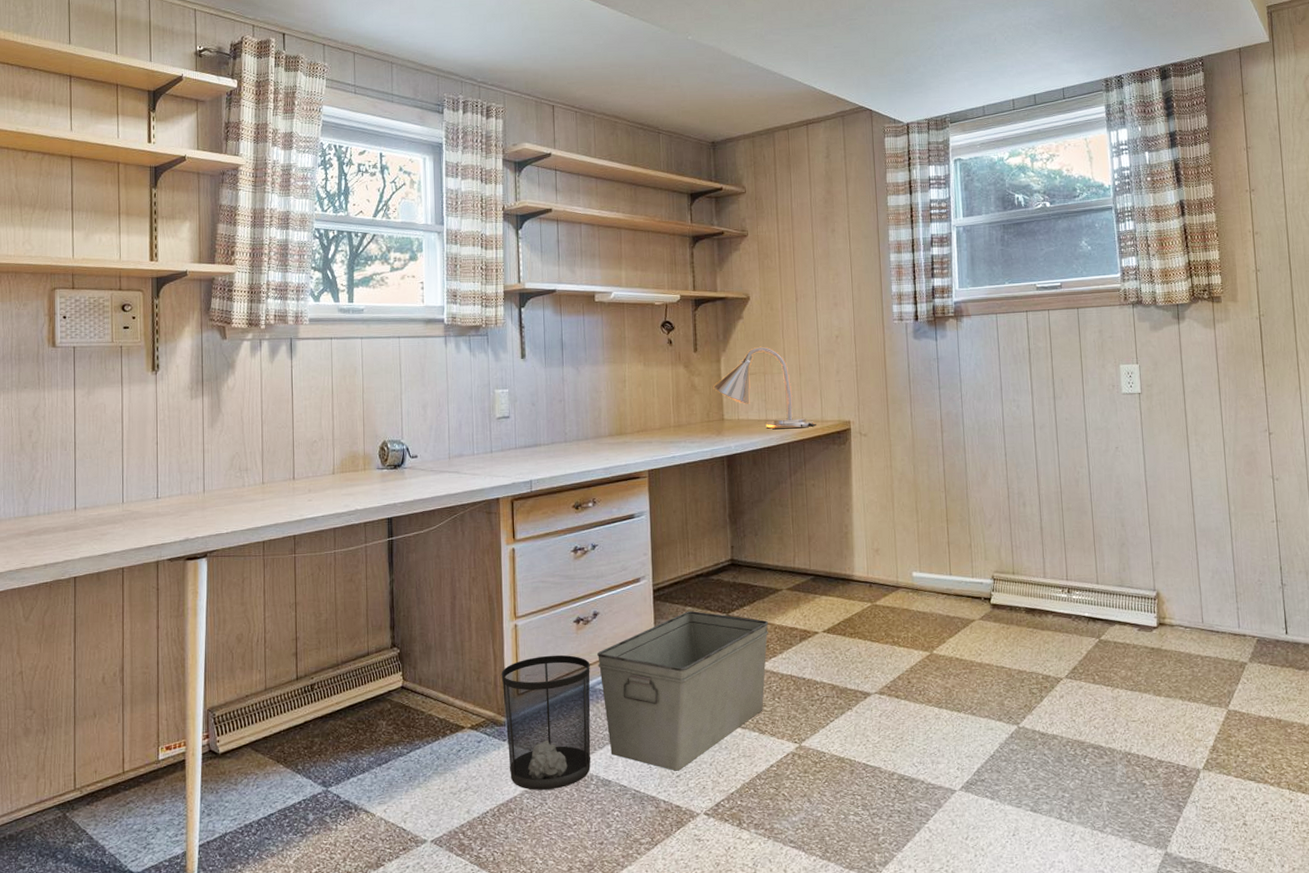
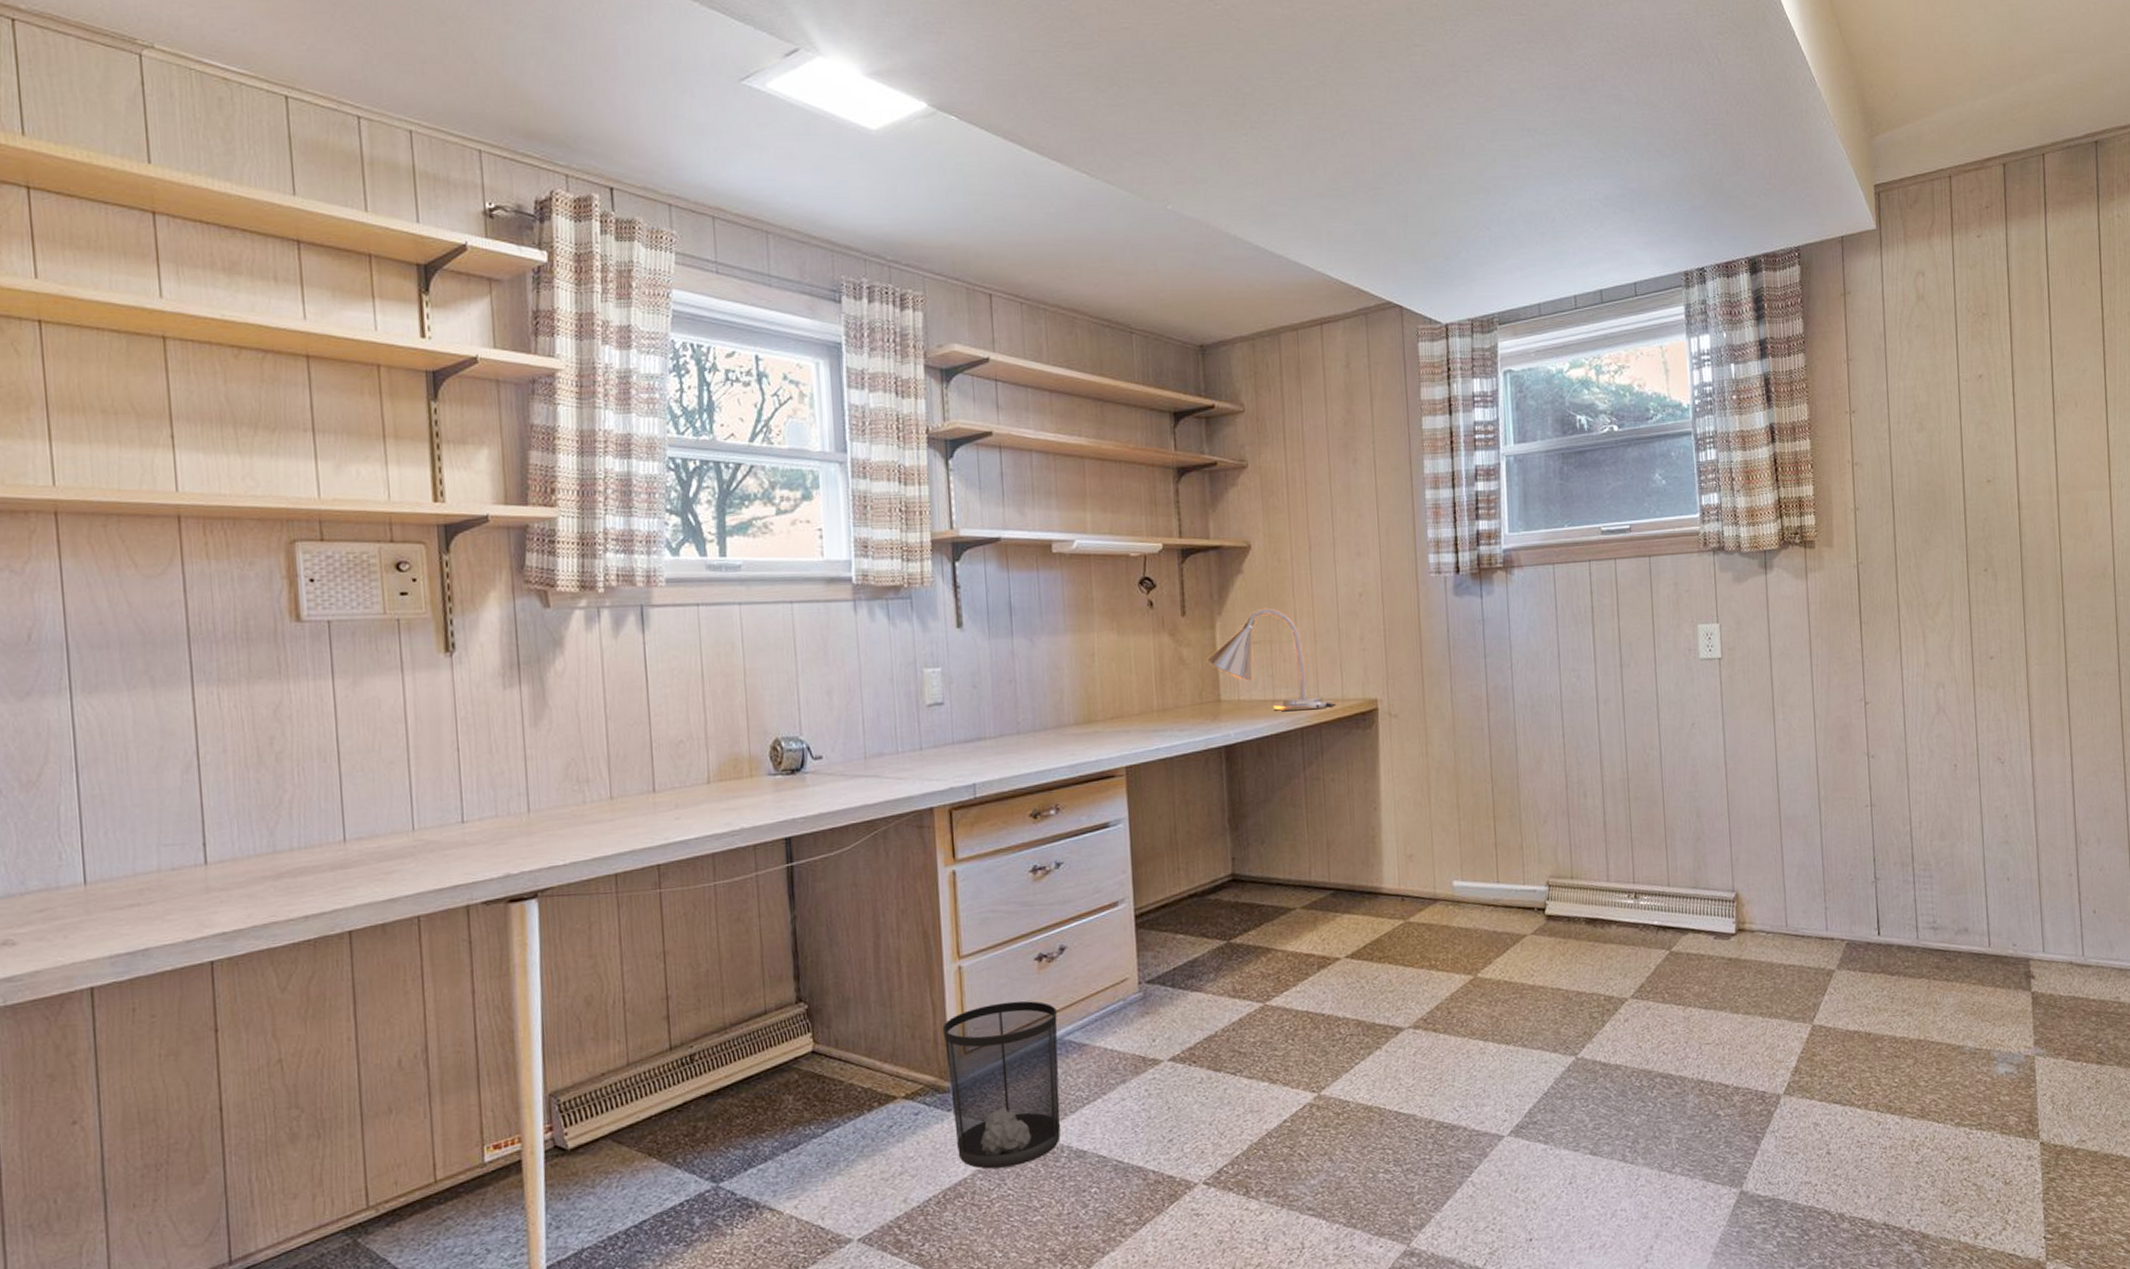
storage bin: present [597,610,769,771] -> none [1066,939,1280,1135]

